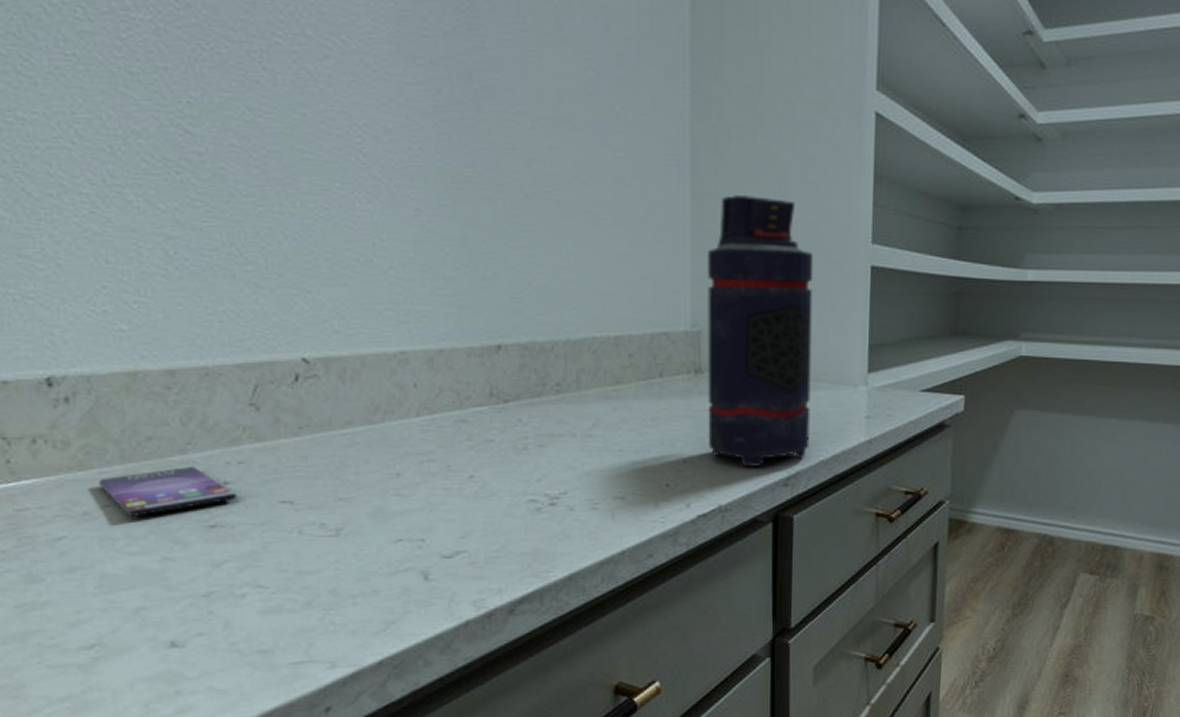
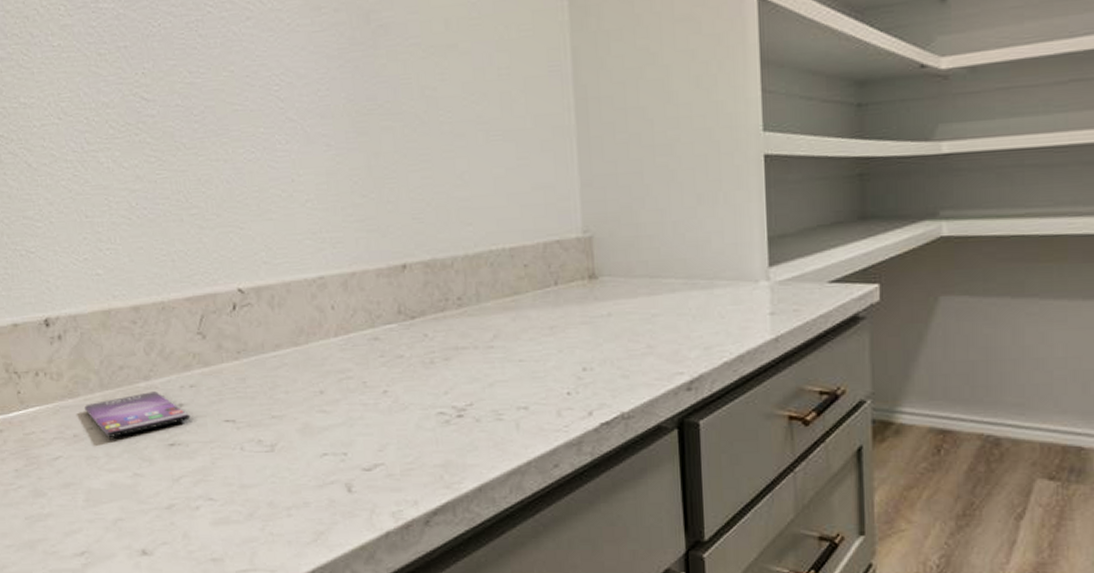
grenade: present [706,194,814,468] -> none [593,95,712,373]

